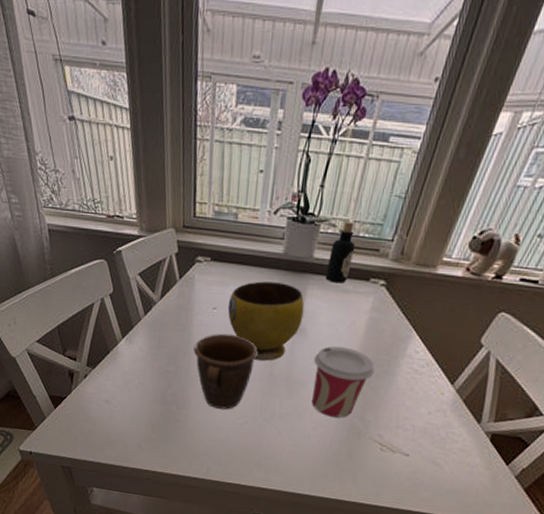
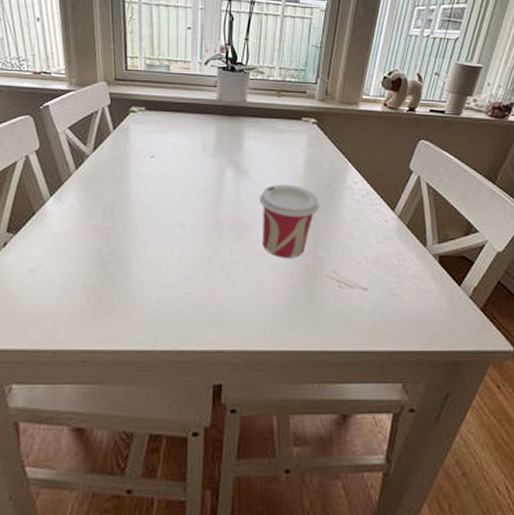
mug: present [193,333,258,410] -> none [131,181,201,264]
bowl: present [227,281,305,361] -> none [166,127,244,206]
bottle: present [325,221,356,283] -> none [260,69,284,124]

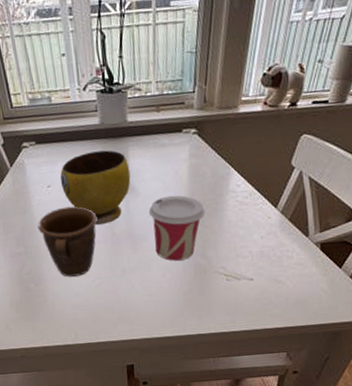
mug: none [131,181,201,264] -> present [37,206,98,277]
bowl: none [166,127,244,206] -> present [60,150,131,225]

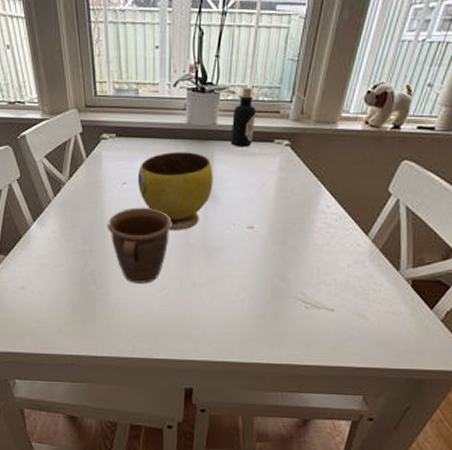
bottle: none [141,83,163,141] -> present [230,87,256,147]
cup: present [148,195,205,261] -> none [228,208,290,280]

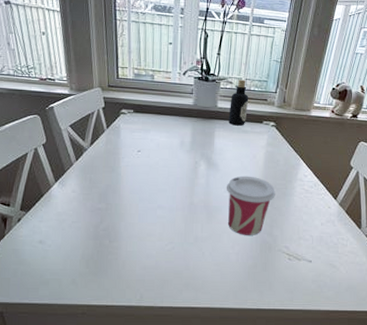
mug: present [107,207,172,283] -> none [122,172,179,238]
bowl: present [137,152,213,230] -> none [150,127,214,192]
cup: none [228,208,290,280] -> present [226,175,275,235]

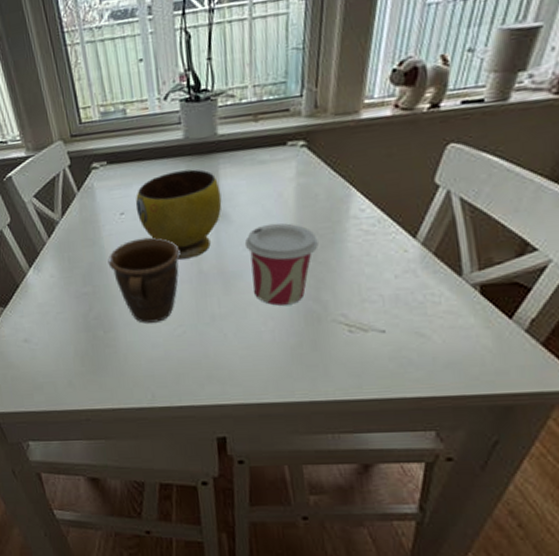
mug: none [122,172,179,238] -> present [108,237,181,323]
bowl: none [150,127,214,192] -> present [135,169,222,260]
bottle: present [228,79,249,126] -> none [234,87,262,157]

